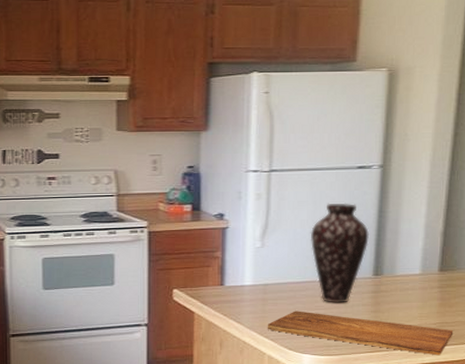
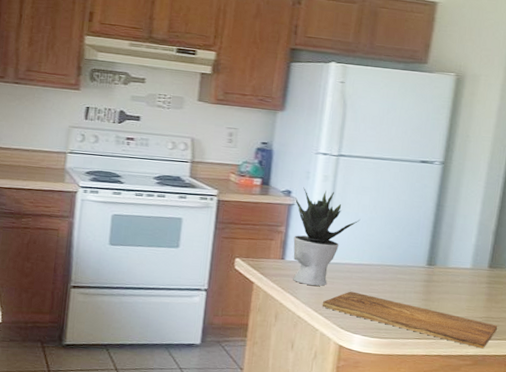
potted plant: none [229,208,299,309] -> present [293,187,361,286]
vase: present [310,203,369,303] -> none [370,191,426,289]

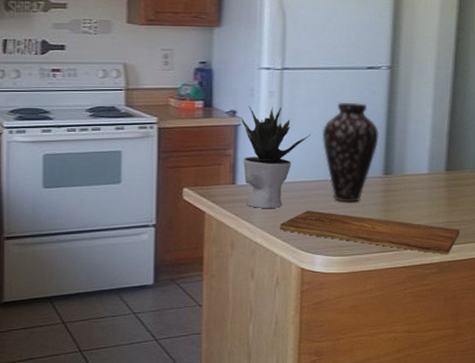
vase: none [370,191,426,289] -> present [322,102,379,203]

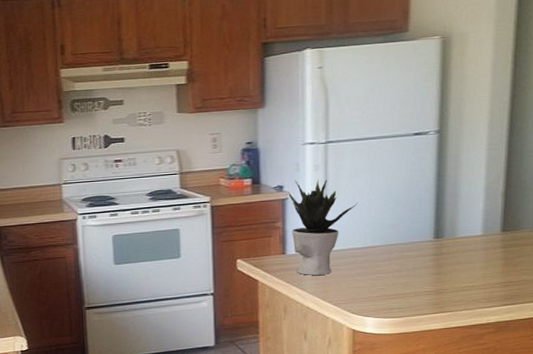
cutting board: present [279,210,460,255] -> none [329,275,519,315]
vase: present [322,102,379,203] -> none [368,169,428,267]

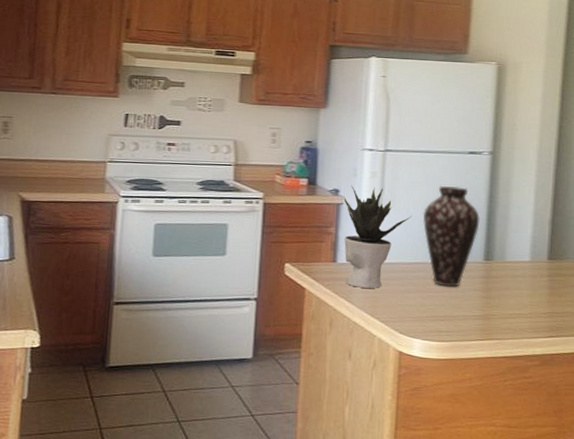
vase: none [368,169,428,267] -> present [422,185,480,287]

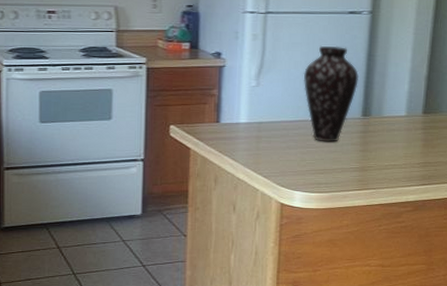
potted plant: present [344,185,412,288] -> none [226,48,293,146]

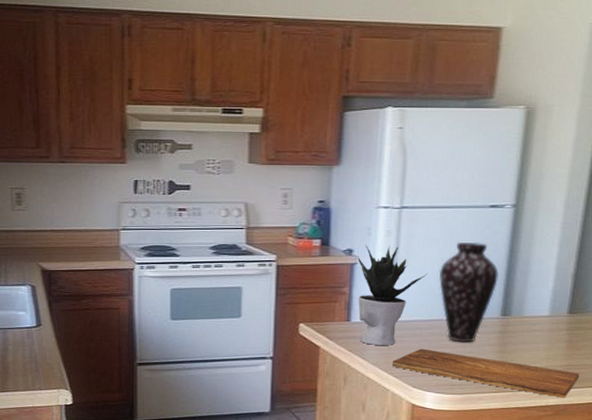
potted plant: none [226,48,293,146] -> present [357,244,428,345]
cutting board: none [260,148,436,194] -> present [391,348,580,398]

